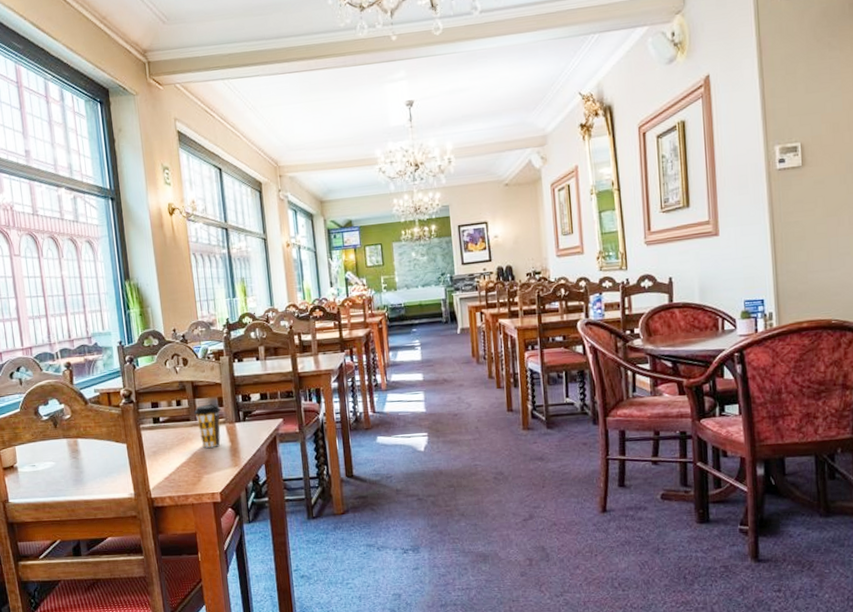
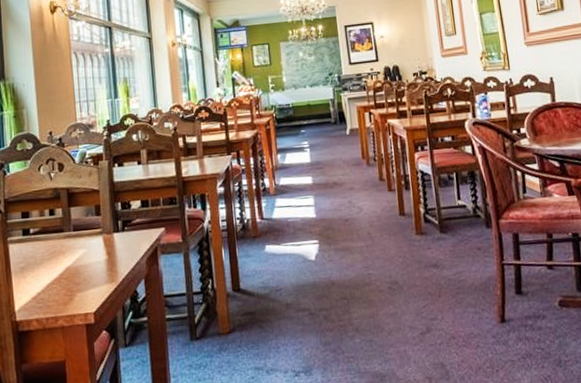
coffee cup: present [194,404,221,448] -> none [69,213,98,262]

